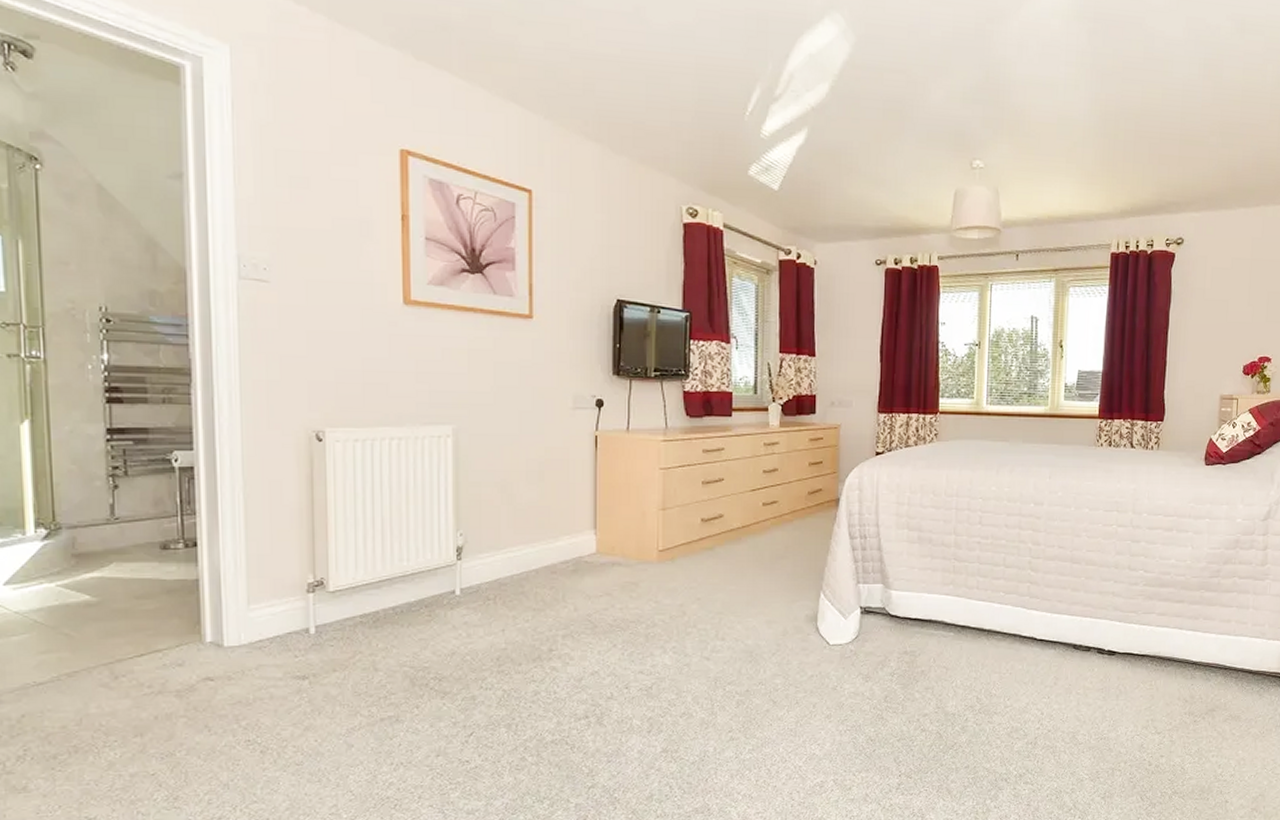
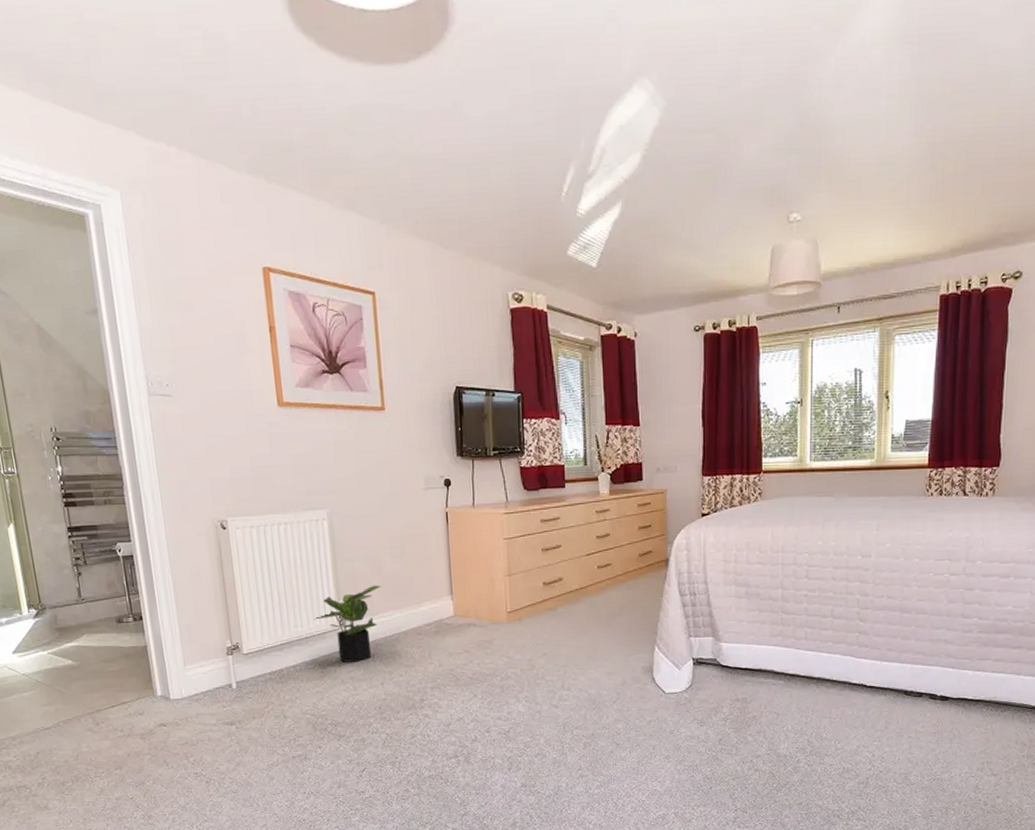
potted plant: none [424,514,512,604] -> present [314,585,381,662]

